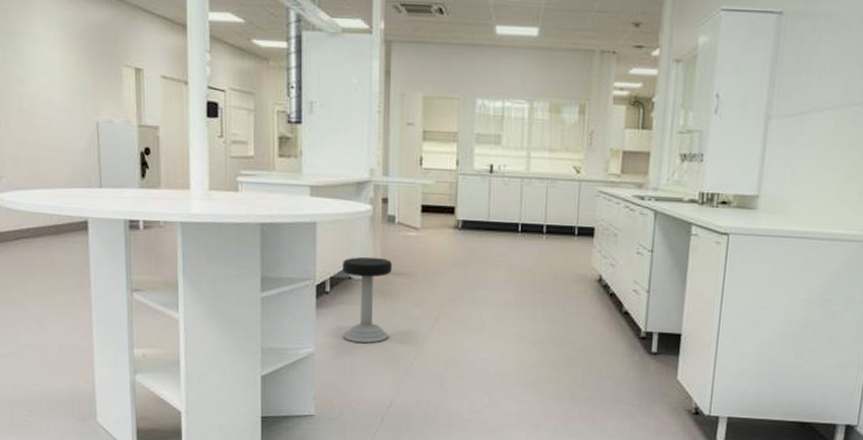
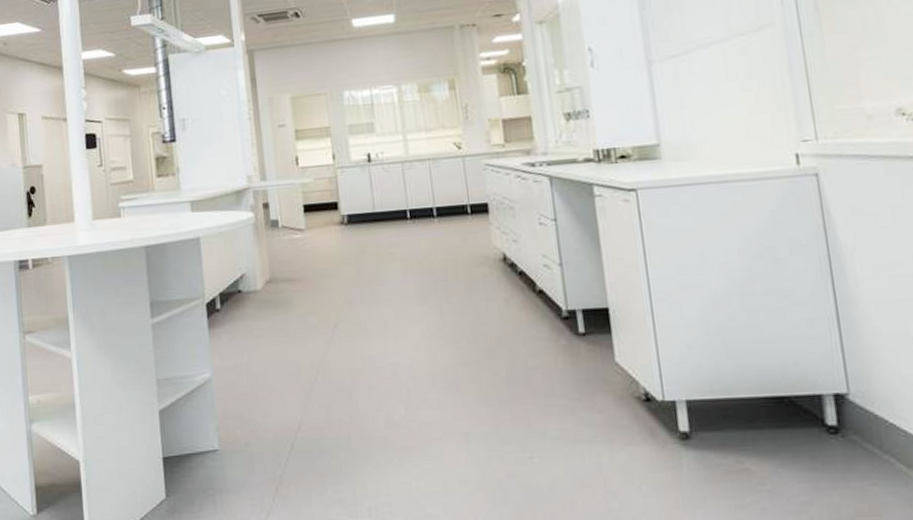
stool: present [342,257,392,344] -> none [230,265,287,362]

